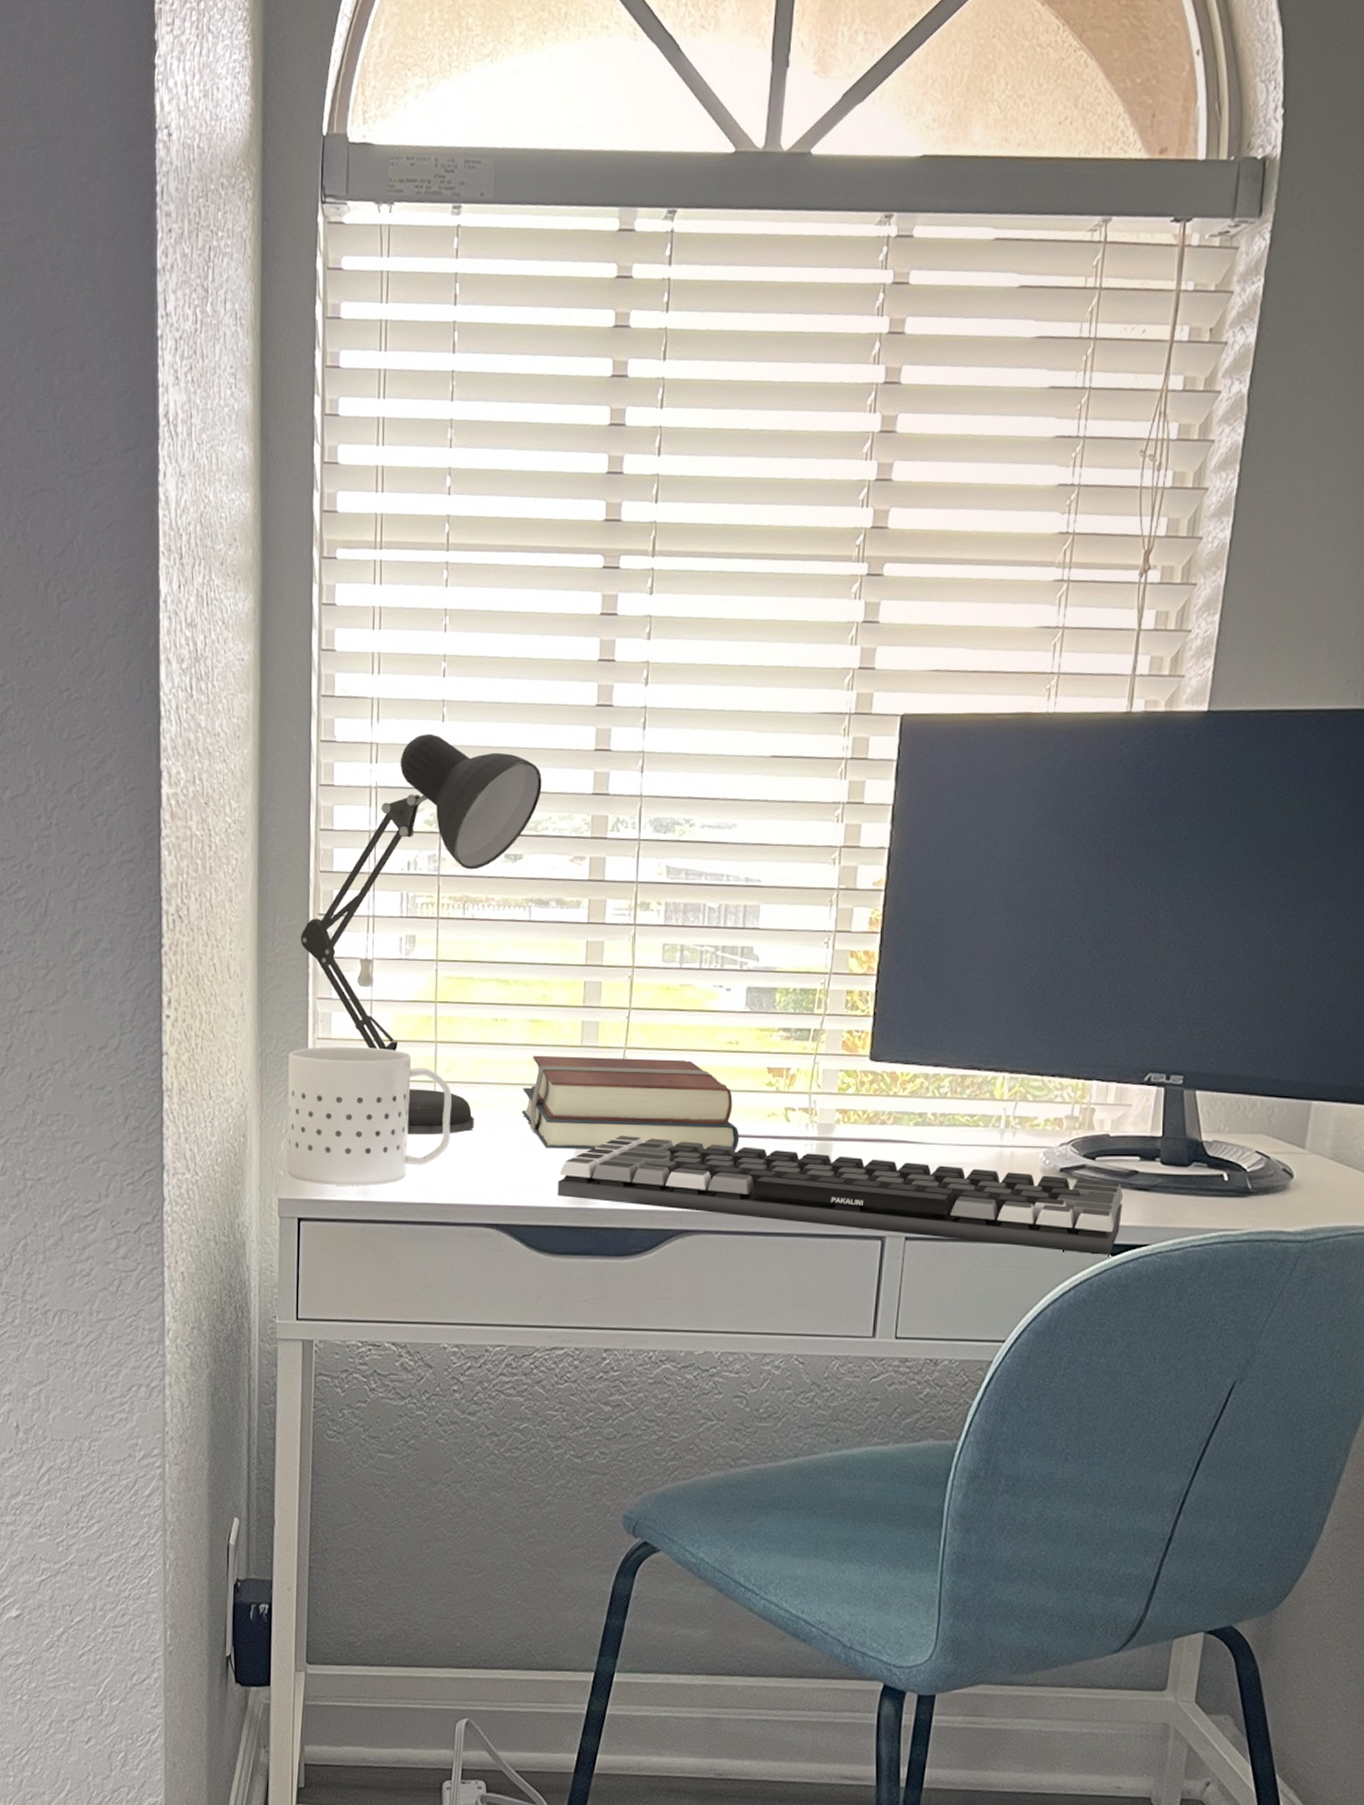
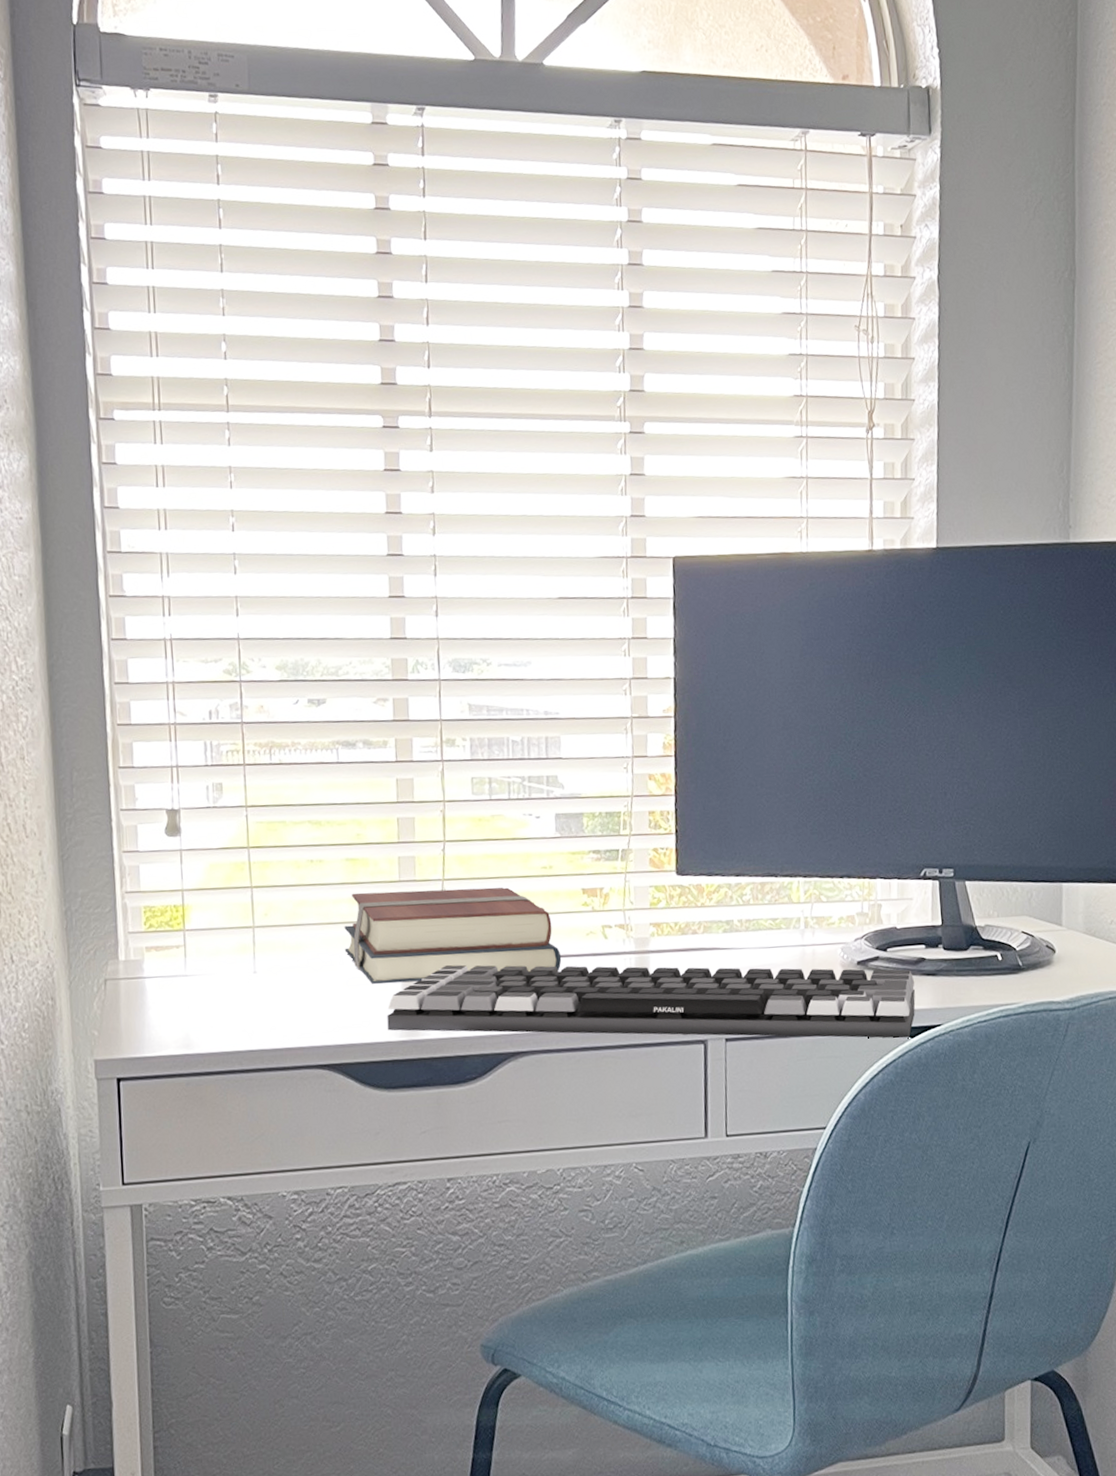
mug: present [287,1046,451,1186] -> none [96,897,274,1042]
desk lamp: present [301,734,542,1135] -> none [101,586,340,983]

